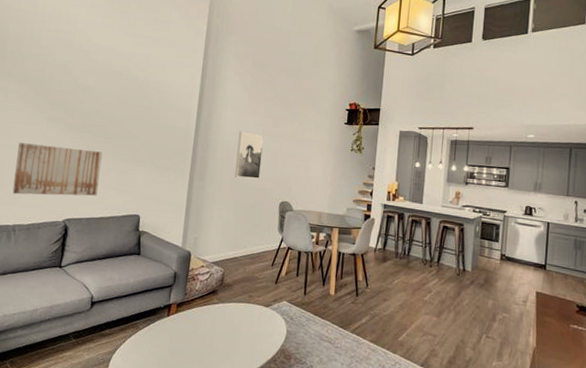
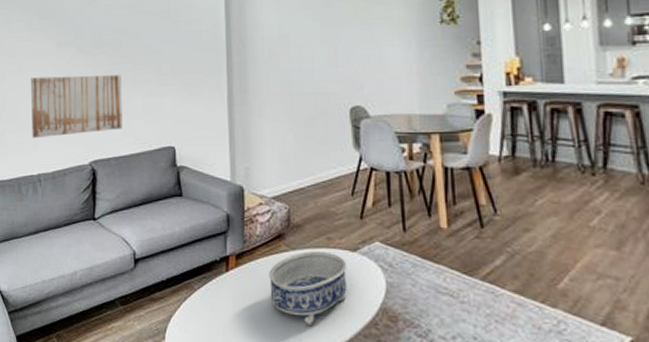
decorative bowl: none [199,304,261,360] -> present [269,250,347,325]
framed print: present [234,131,264,180] -> none [282,21,318,83]

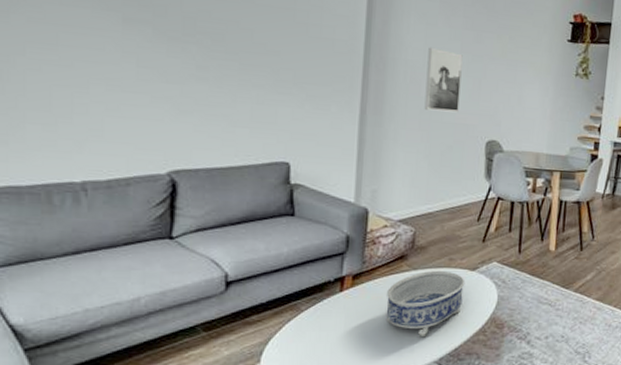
wall art: present [31,75,123,139] -> none [73,57,222,137]
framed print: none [282,21,318,83] -> present [424,47,463,113]

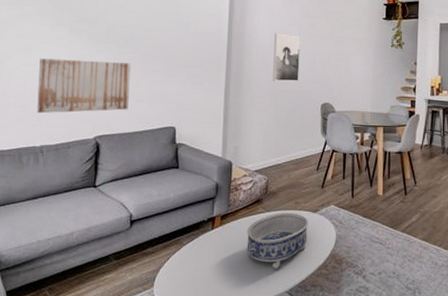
wall art: none [73,57,222,137] -> present [37,58,131,114]

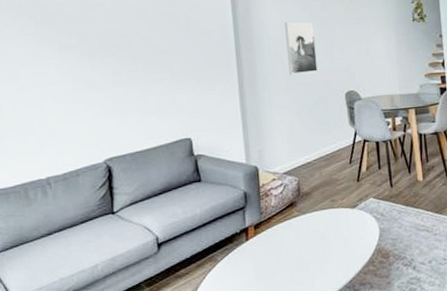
wall art: present [37,58,131,114] -> none [30,75,137,143]
decorative bowl: present [246,212,309,269] -> none [284,211,349,273]

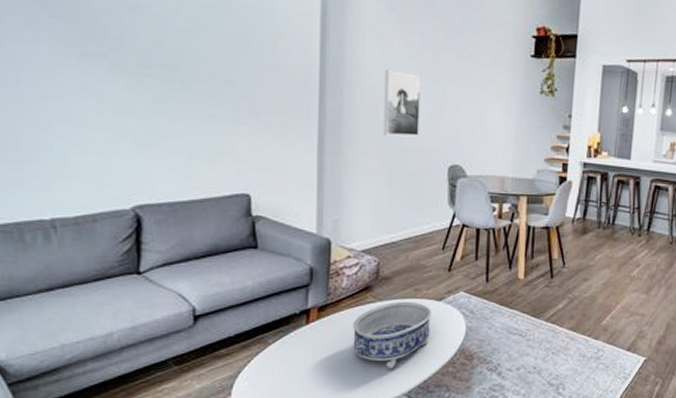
decorative bowl: none [284,211,349,273] -> present [353,301,432,369]

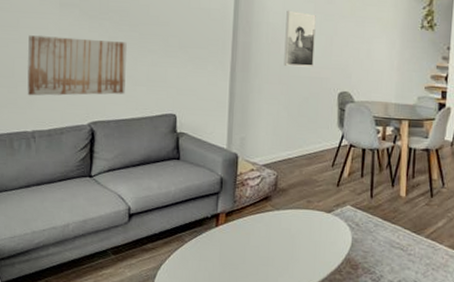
wall art: none [36,94,180,174] -> present [27,35,127,96]
decorative bowl: present [353,301,432,369] -> none [253,211,322,272]

